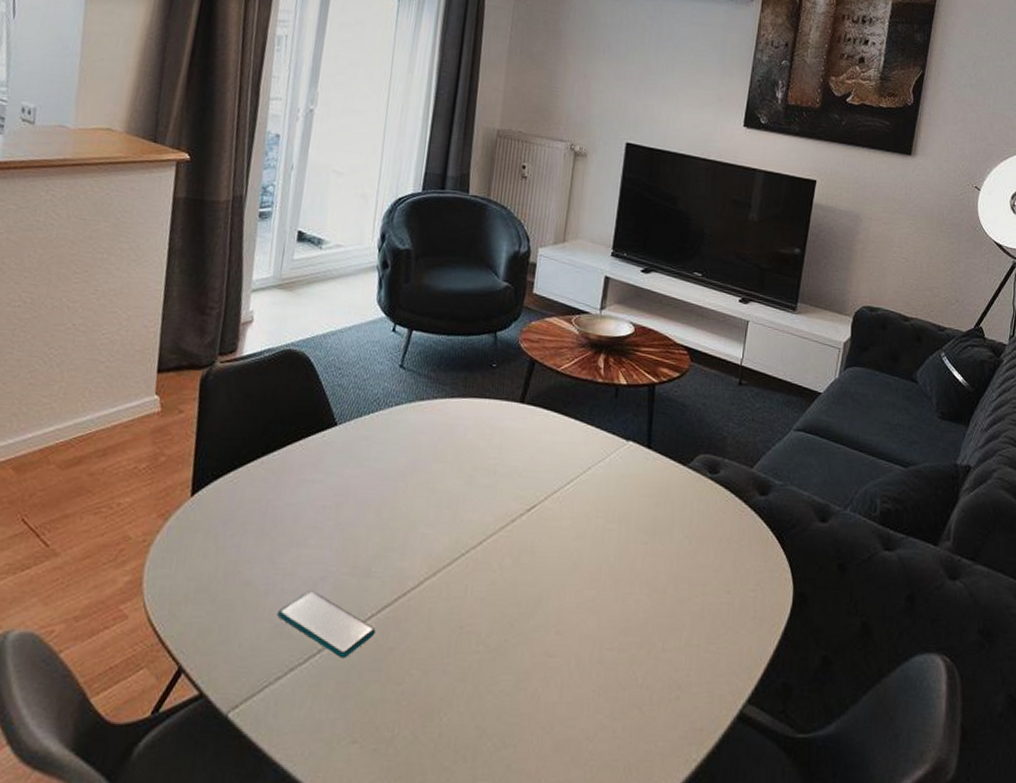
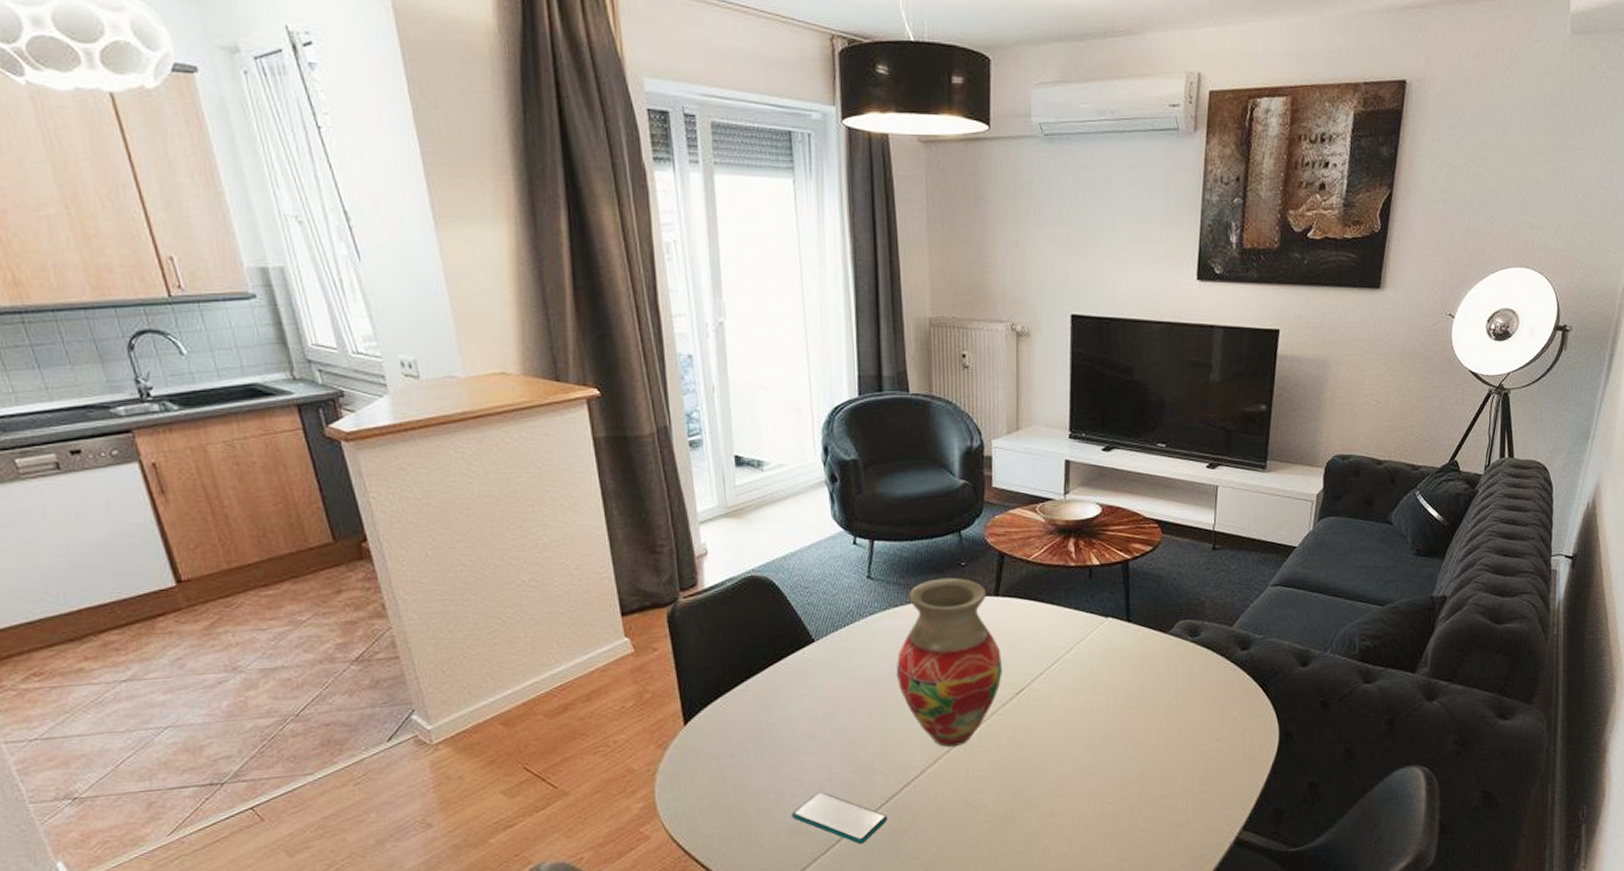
vase: none [410,377,519,559] -> present [896,577,1002,747]

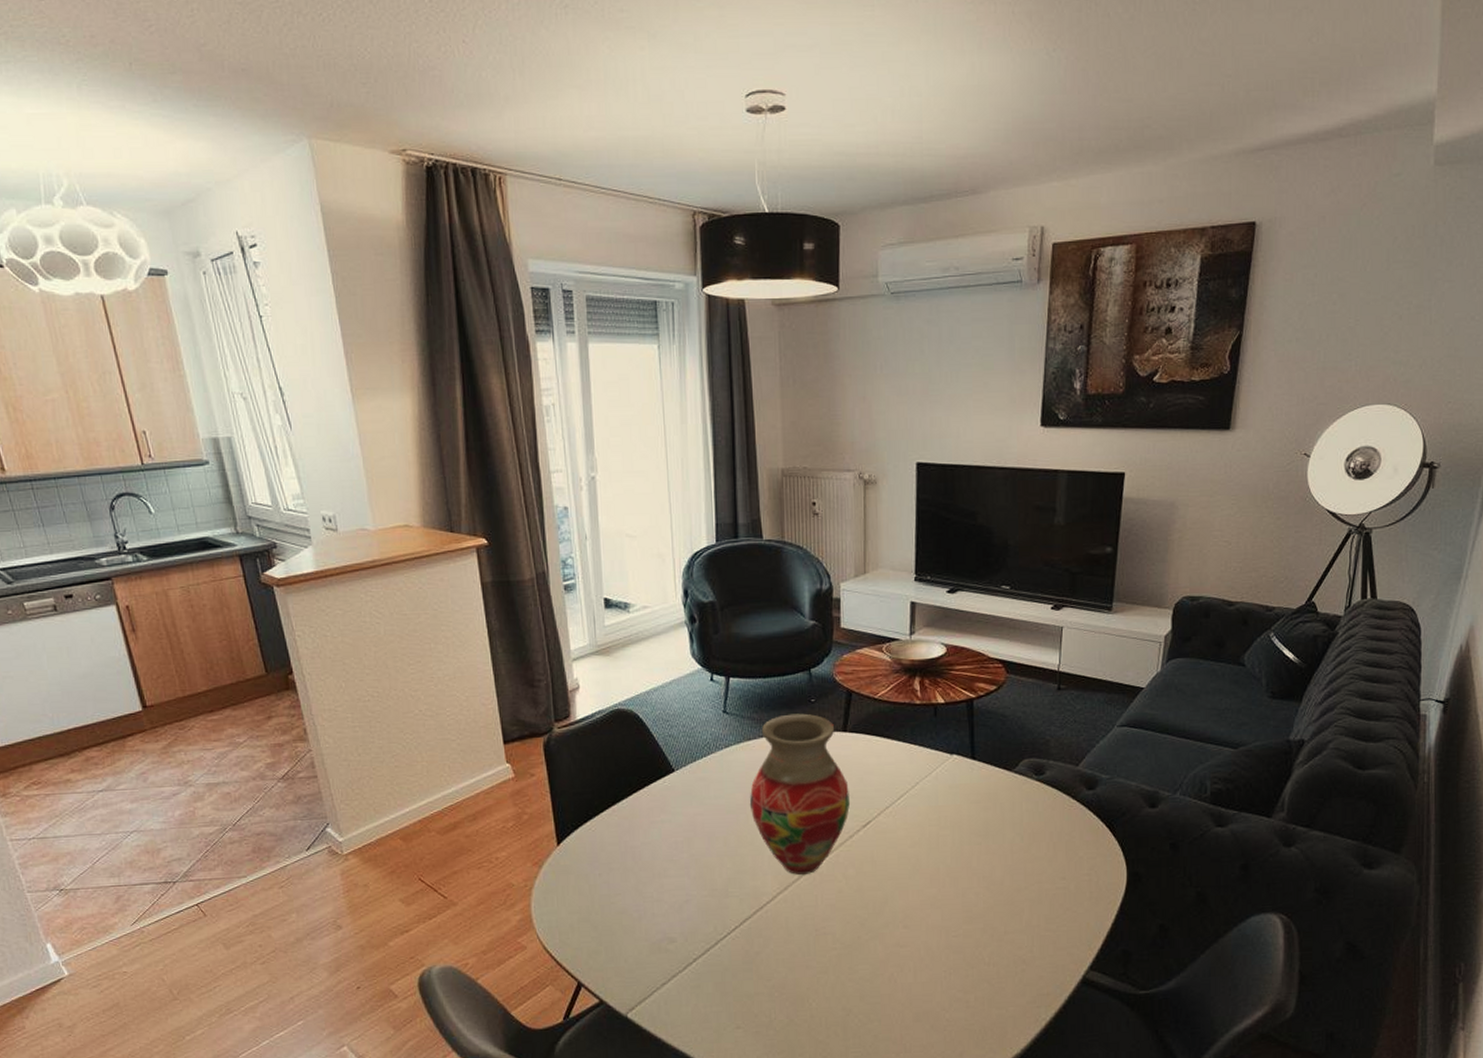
smartphone: present [792,791,888,844] -> none [653,911,741,964]

